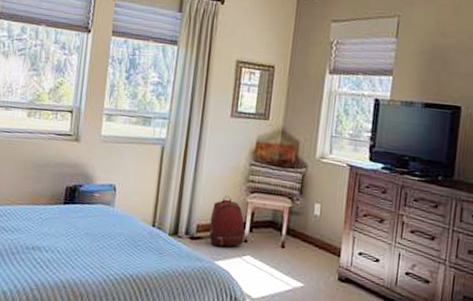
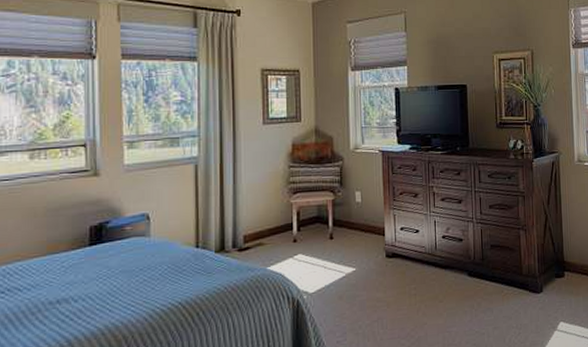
backpack: present [208,195,245,247] -> none [256,201,293,253]

